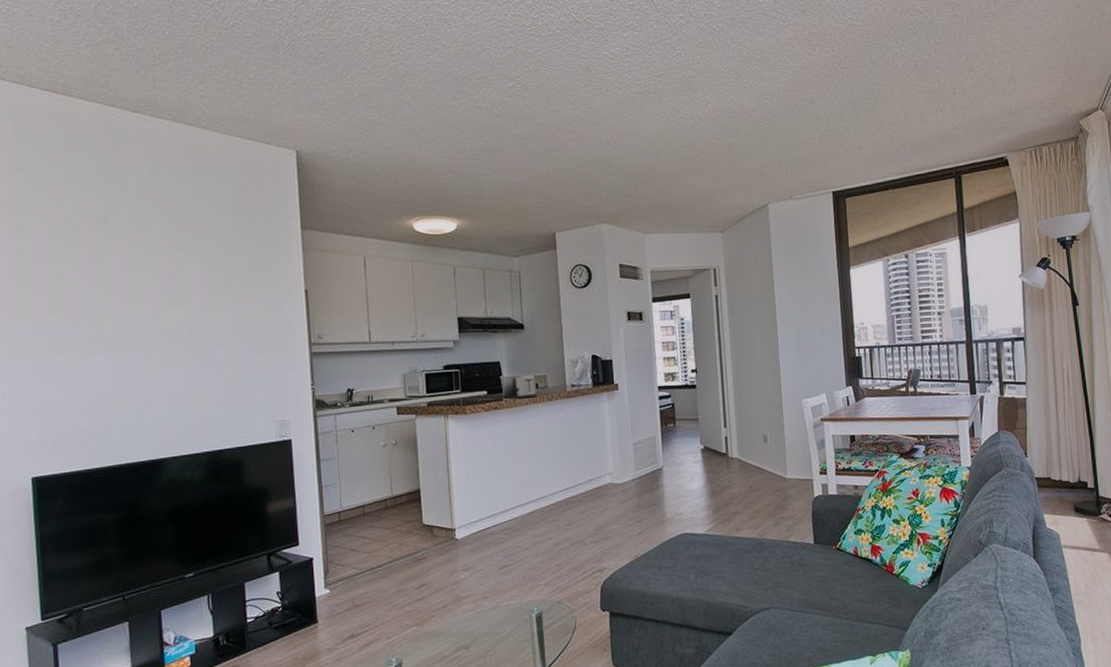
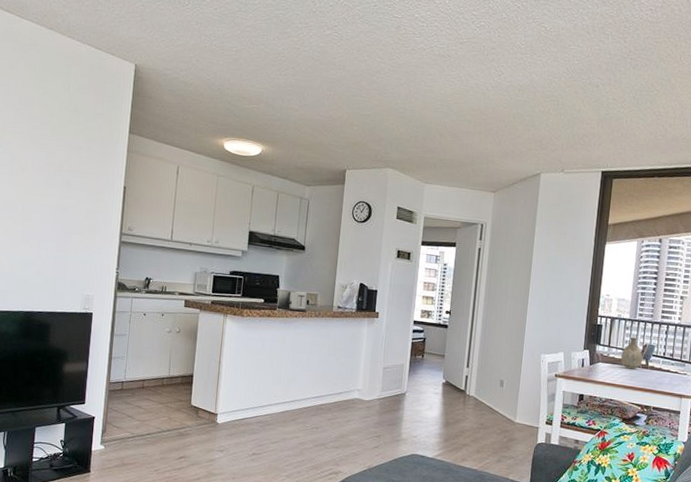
vase: none [886,363,910,399] -> present [620,336,643,370]

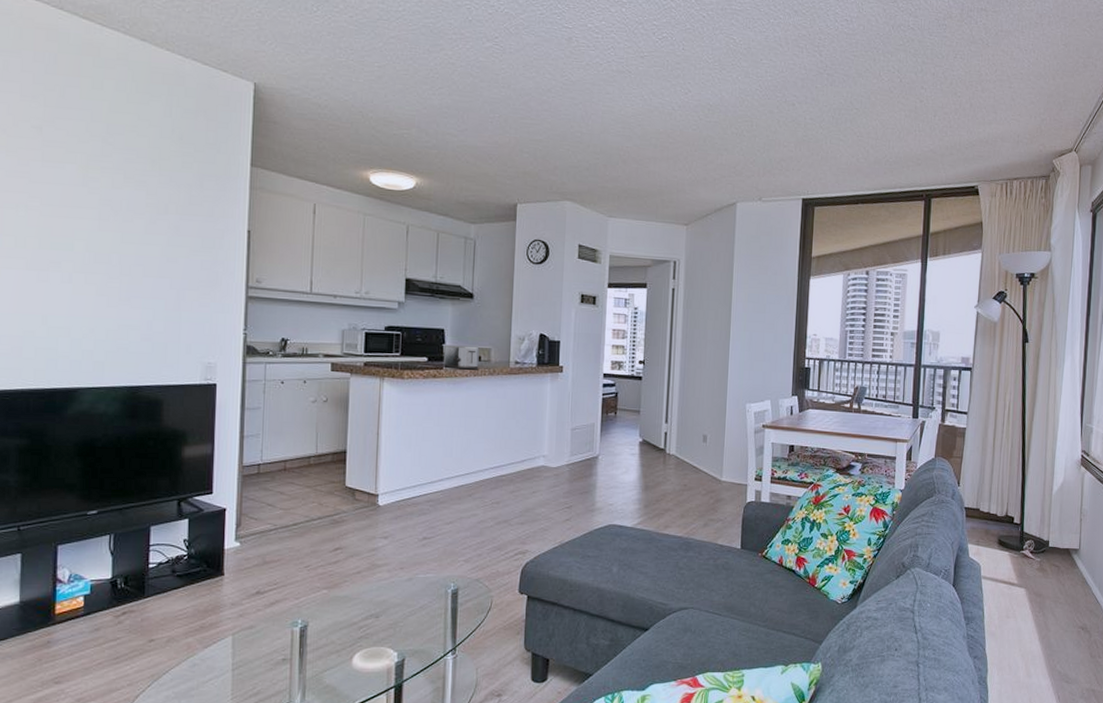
vase: present [620,336,643,370] -> none [831,379,854,415]

